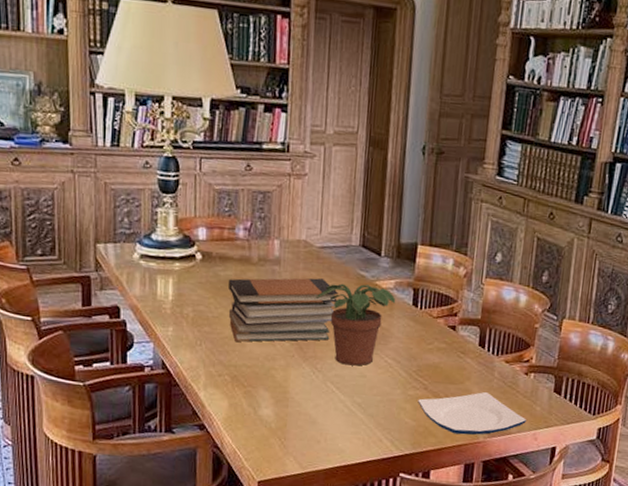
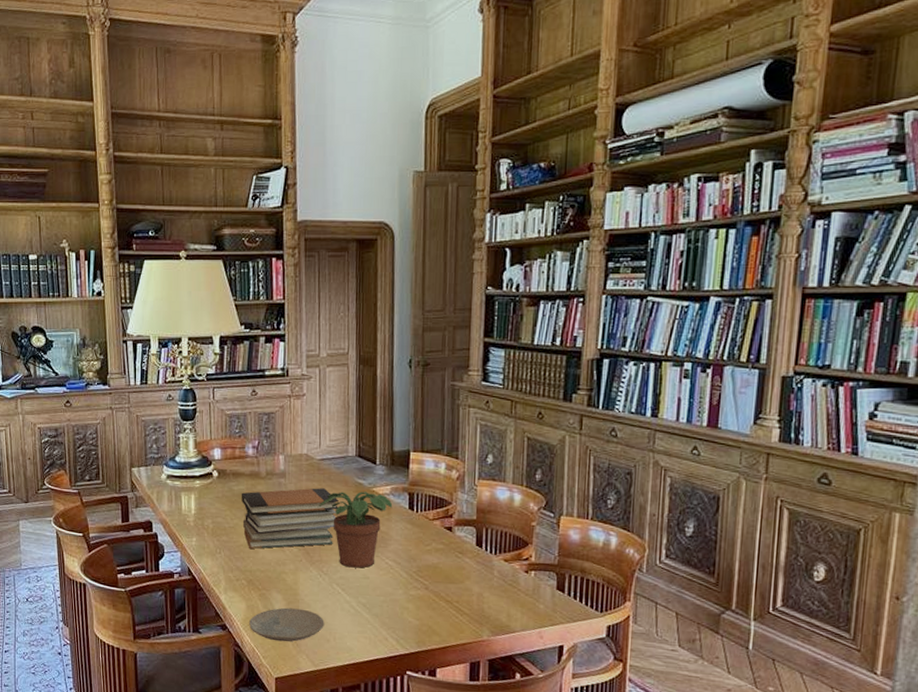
plate: none [231,406,316,444] -> present [249,607,324,642]
plate: present [418,392,527,435] -> none [420,591,531,634]

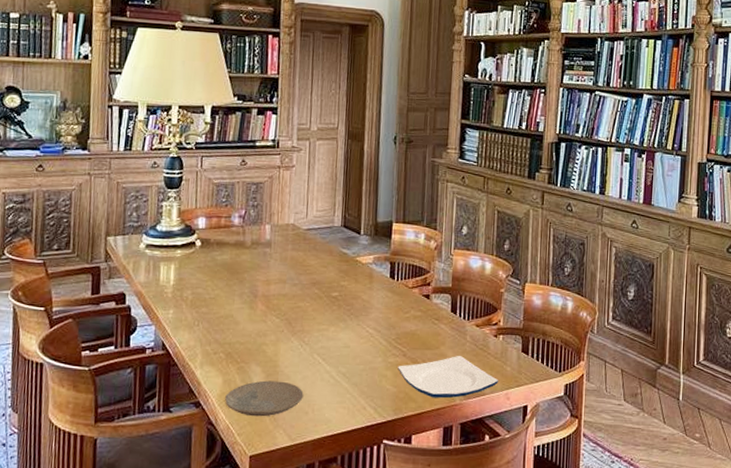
book stack: present [241,488,339,549] -> none [224,257,323,320]
potted plant: present [318,491,393,568] -> none [303,261,375,337]
plate: none [420,591,531,634] -> present [398,356,499,399]

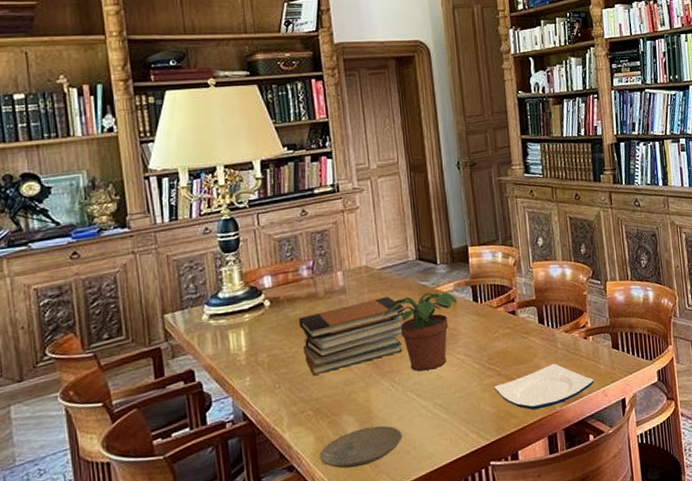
book stack: none [224,257,323,320] -> present [298,297,404,375]
potted plant: none [303,261,375,337] -> present [383,292,458,372]

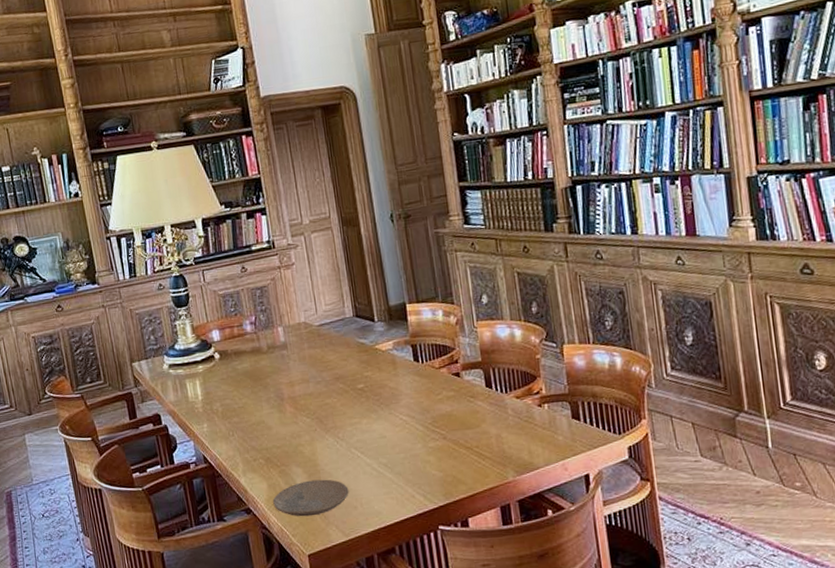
book stack: present [298,297,404,375] -> none [245,353,345,426]
potted plant: present [383,292,458,372] -> none [324,350,398,430]
plate: present [494,364,595,411] -> none [440,431,553,478]

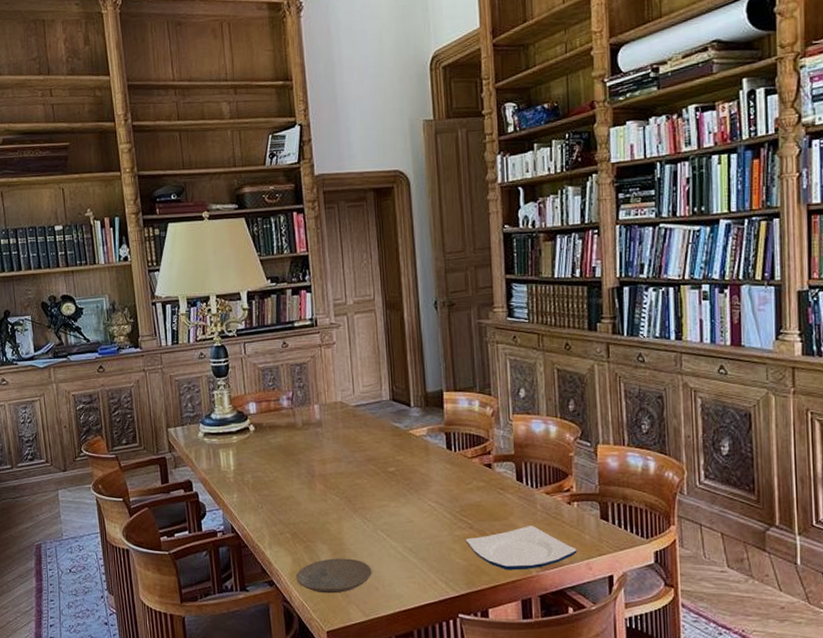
plate: none [440,431,553,478] -> present [465,526,578,571]

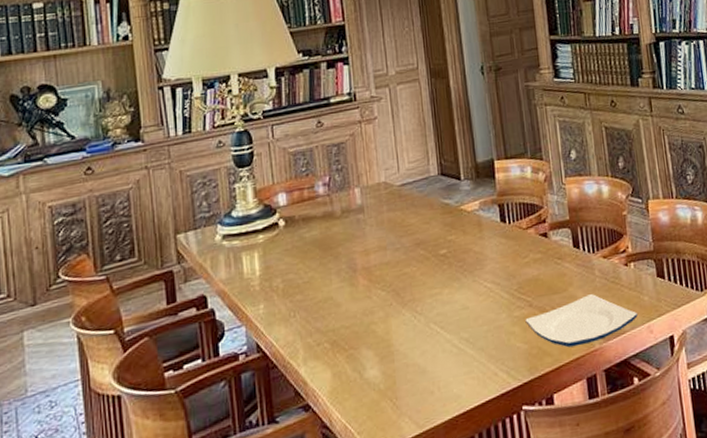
plate: present [296,558,372,594] -> none [337,361,426,410]

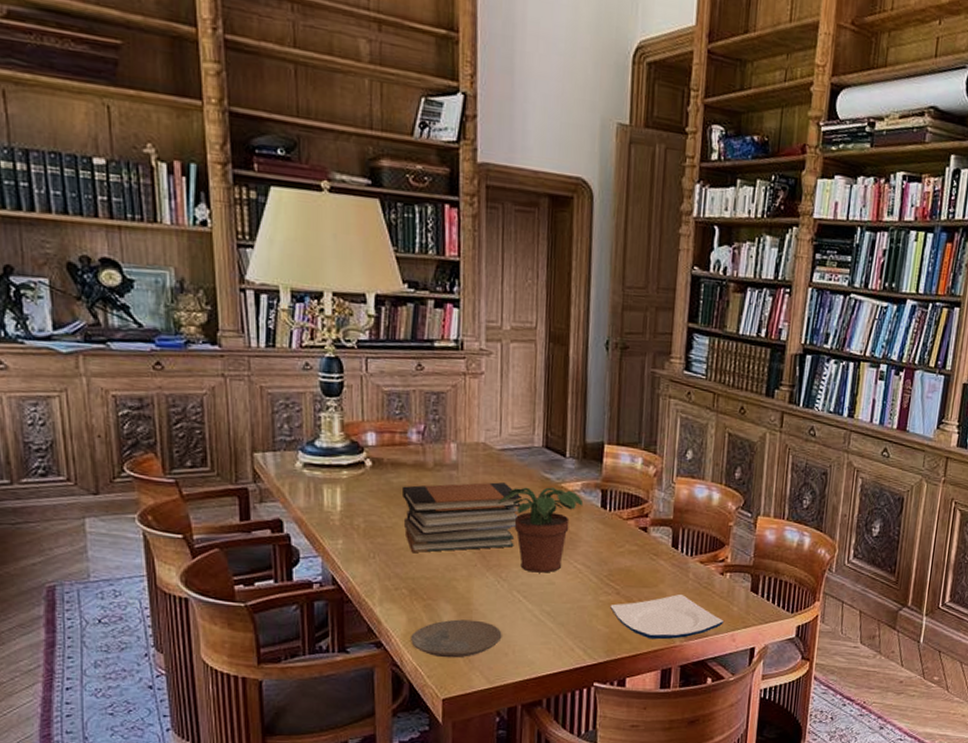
book stack: none [314,216,426,303] -> present [401,482,521,553]
plate: none [337,361,426,410] -> present [411,619,502,658]
potted plant: none [404,211,484,301] -> present [497,487,584,573]

